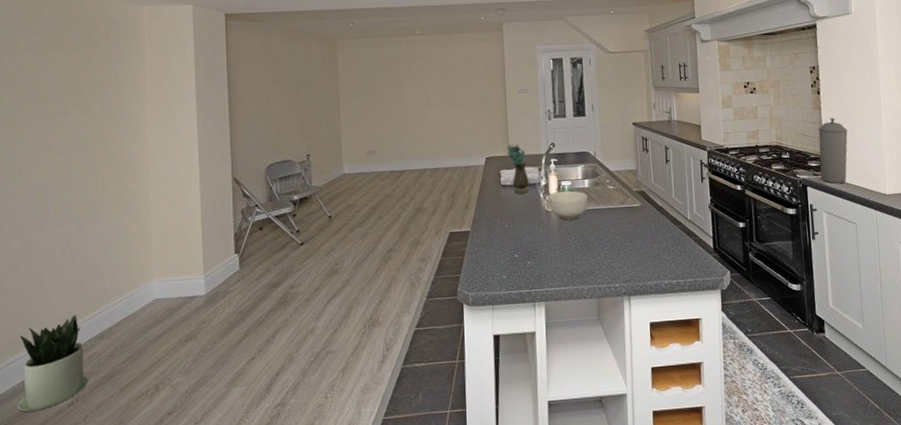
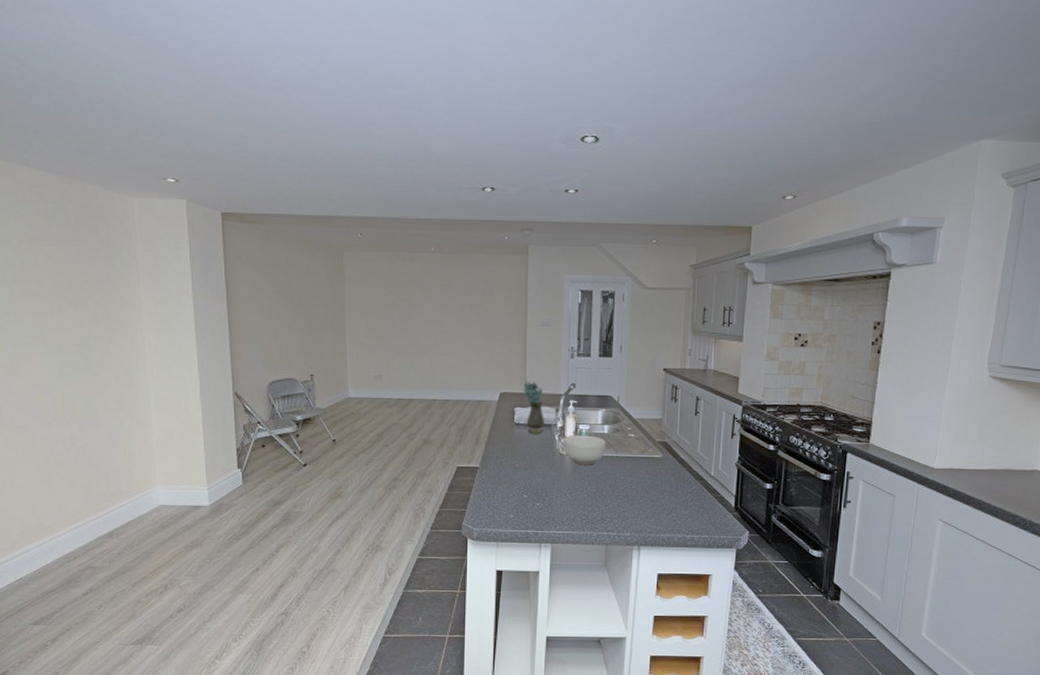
planter: present [17,314,90,413] -> none [32,512,102,598]
canister: present [818,118,848,184] -> none [864,381,904,453]

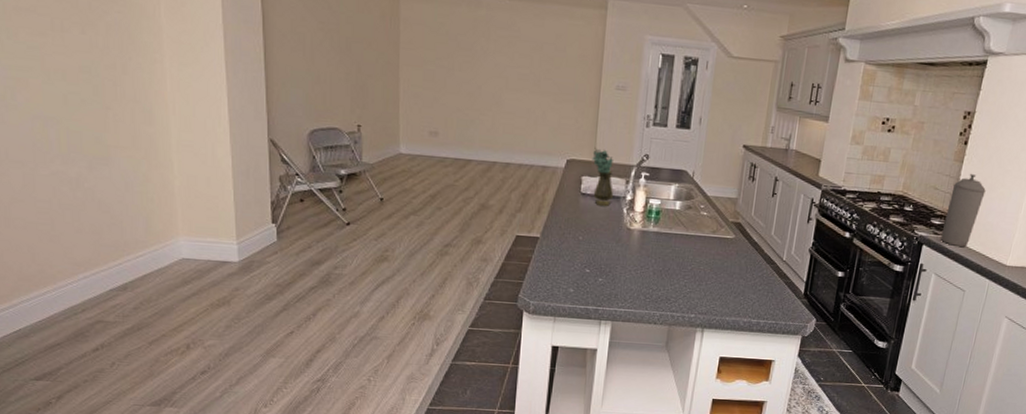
bowl: present [563,435,607,466] -> none [631,209,678,243]
canister: none [864,381,904,453] -> present [940,174,986,248]

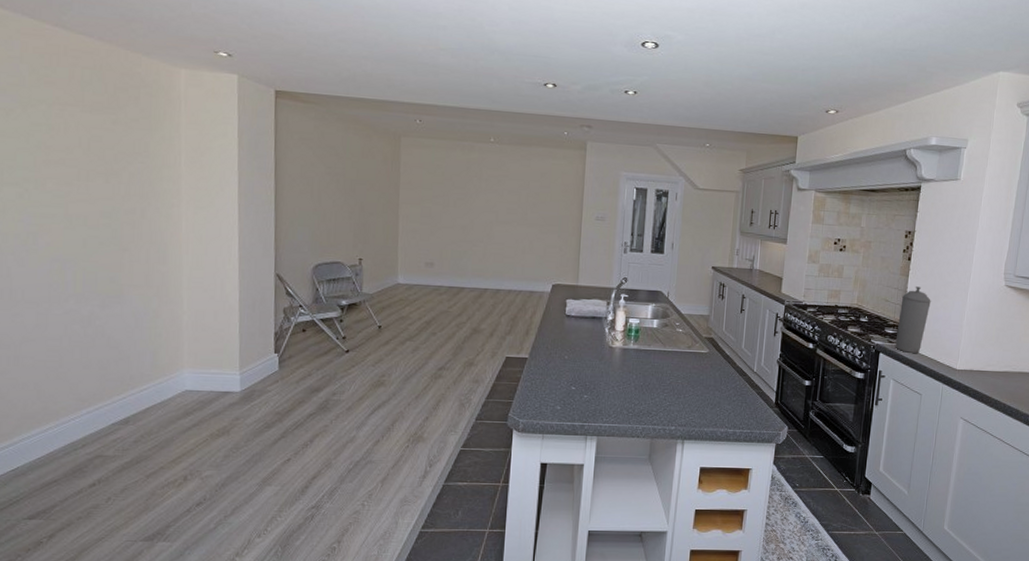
vase: present [592,147,614,207] -> none [575,272,596,328]

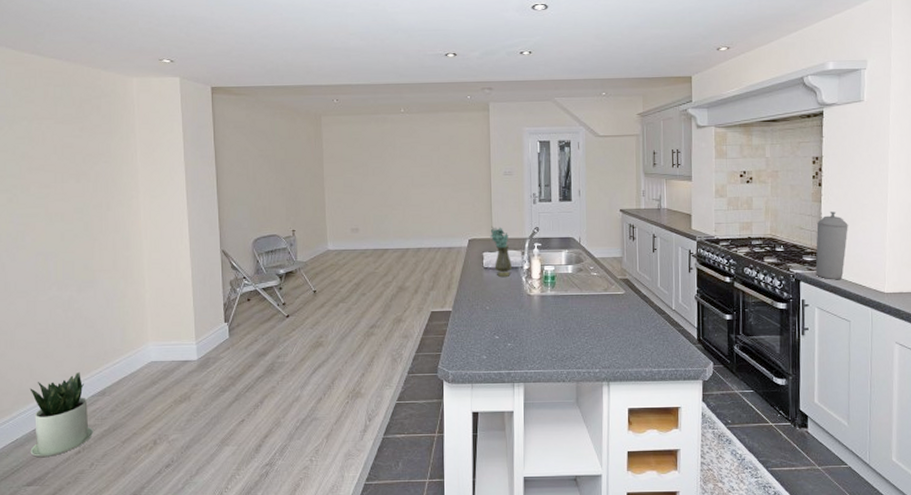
planter: none [33,396,113,489] -> present [30,371,94,458]
vase: none [575,272,596,328] -> present [490,226,513,278]

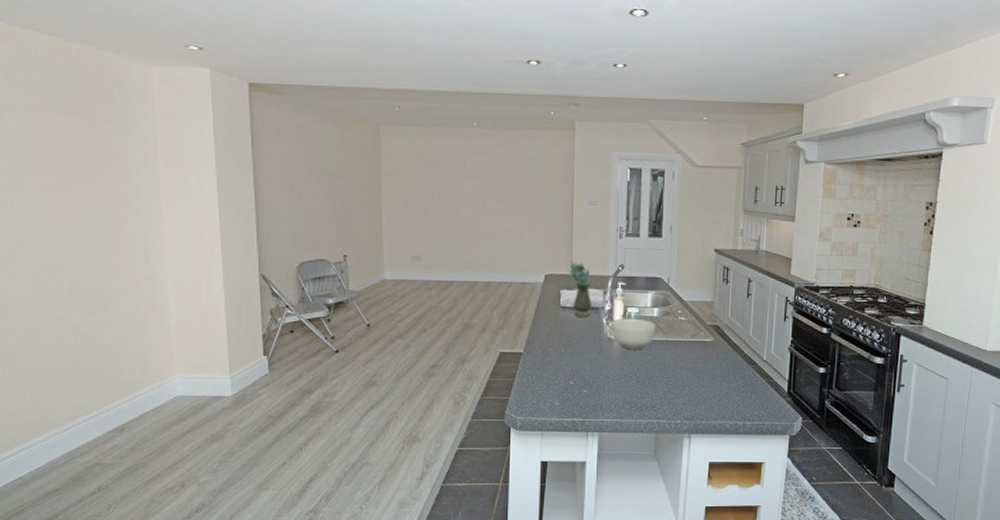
planter: present [30,371,94,458] -> none [33,404,111,498]
bowl: none [530,275,572,305] -> present [611,318,657,350]
canister: present [815,212,848,280] -> none [917,262,957,336]

